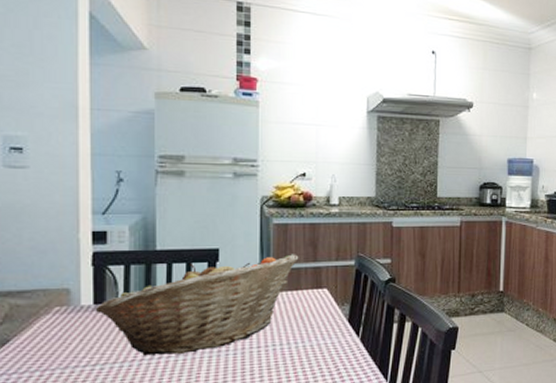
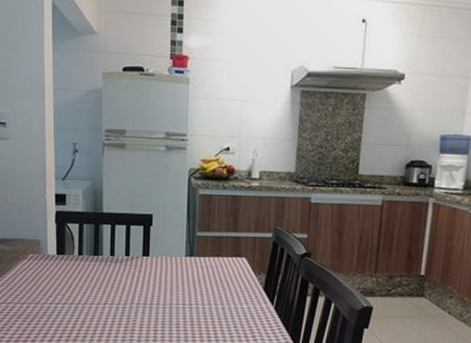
fruit basket: present [95,254,299,356] -> none [57,223,221,303]

